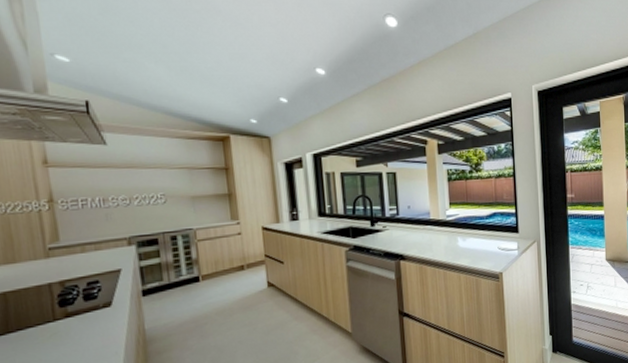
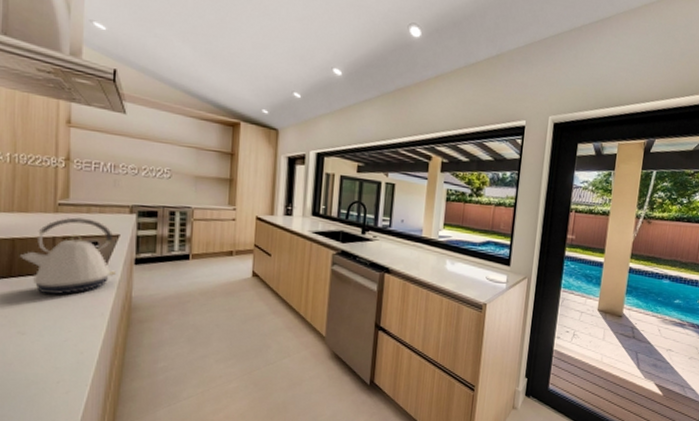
kettle: none [14,258,124,344] -> present [19,217,116,296]

